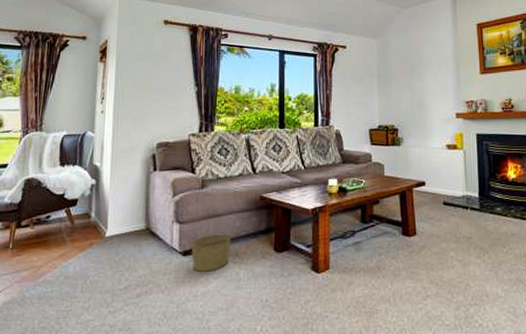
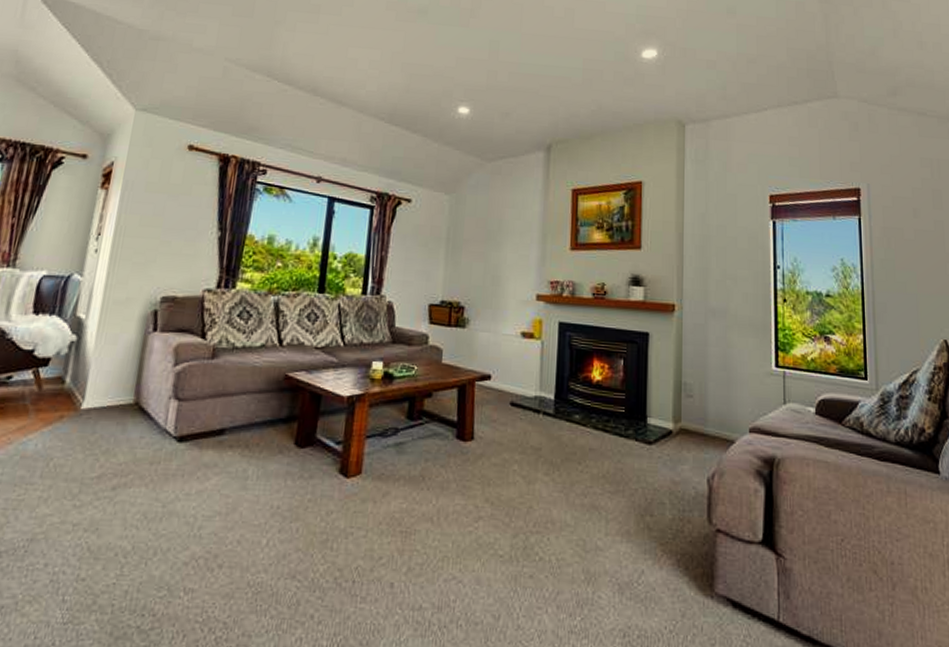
basket: present [191,234,231,272] -> none [189,418,242,465]

